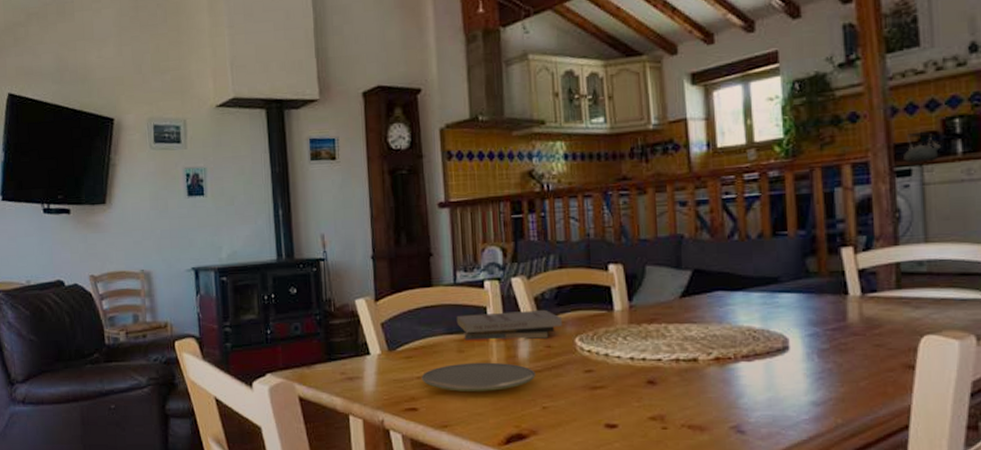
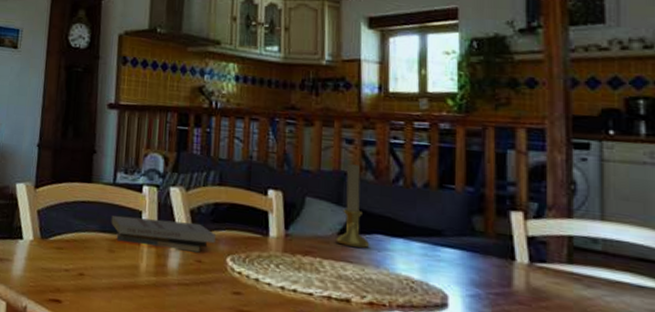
plate: present [421,362,536,393] -> none [69,262,183,298]
candle holder: none [678,223,712,307] -> present [335,162,370,248]
kettle: present [904,131,942,165] -> none [583,106,624,140]

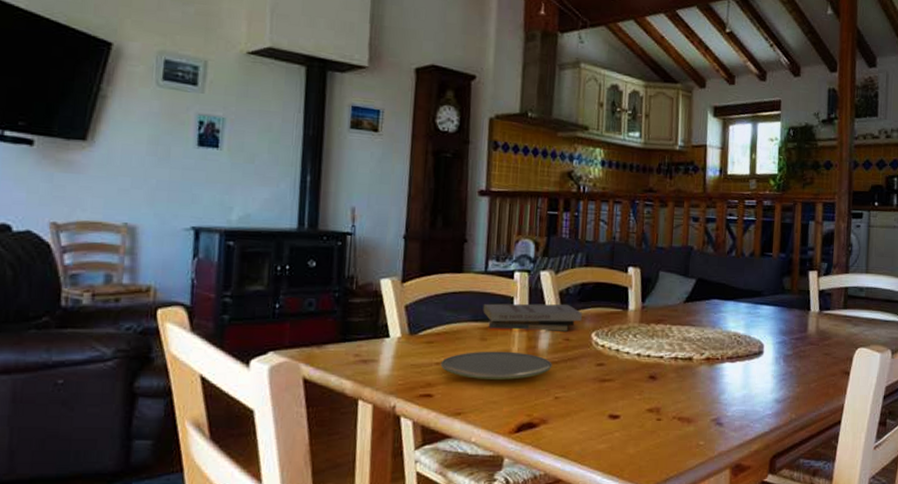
plate: none [69,262,183,298] -> present [440,351,552,381]
candle holder: present [335,162,370,248] -> none [682,237,709,312]

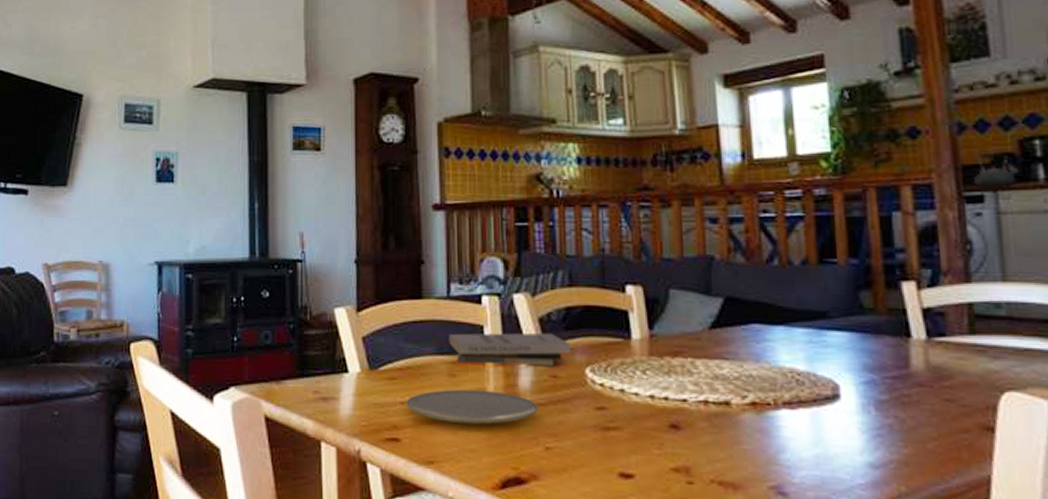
kettle: none [858,184,884,210] -> present [974,152,1020,190]

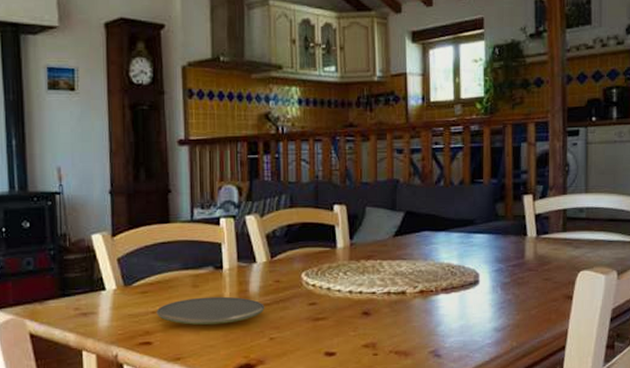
books: present [448,332,572,367] -> none [192,246,292,276]
kettle: present [974,152,1020,190] -> none [574,98,602,126]

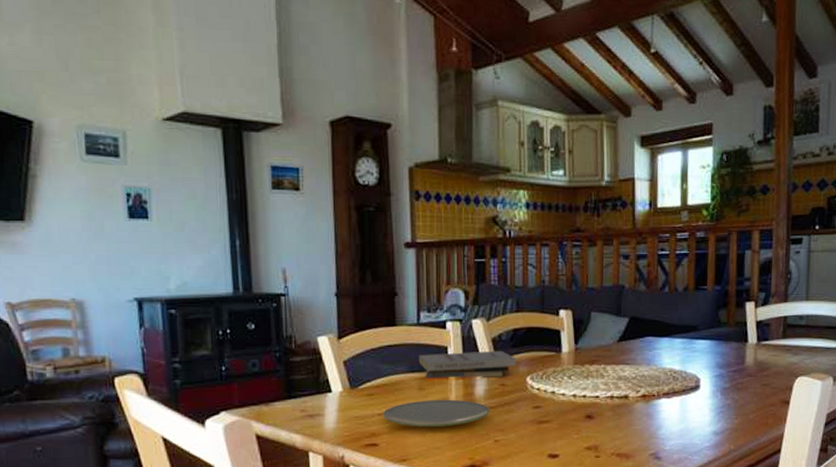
books: none [192,246,292,276] -> present [418,350,517,379]

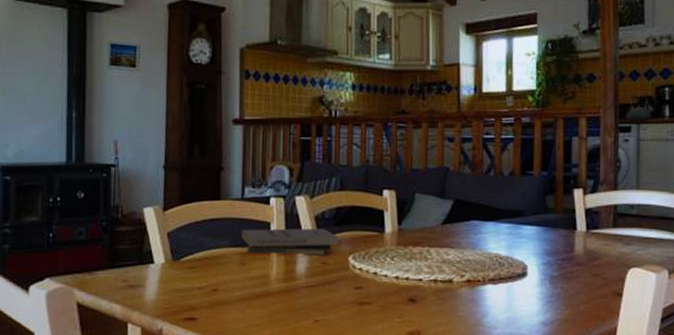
plate: present [382,399,490,428] -> none [203,275,311,304]
kettle: none [798,206,826,234] -> present [626,95,654,123]

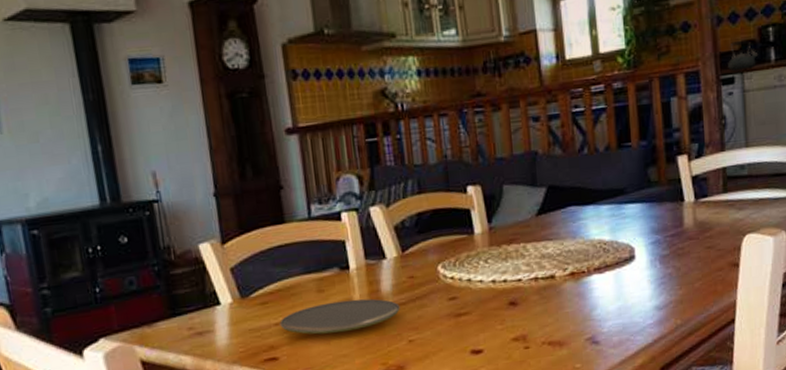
plate: none [203,275,311,304] -> present [279,298,400,335]
books: present [241,228,339,255] -> none [313,238,425,279]

